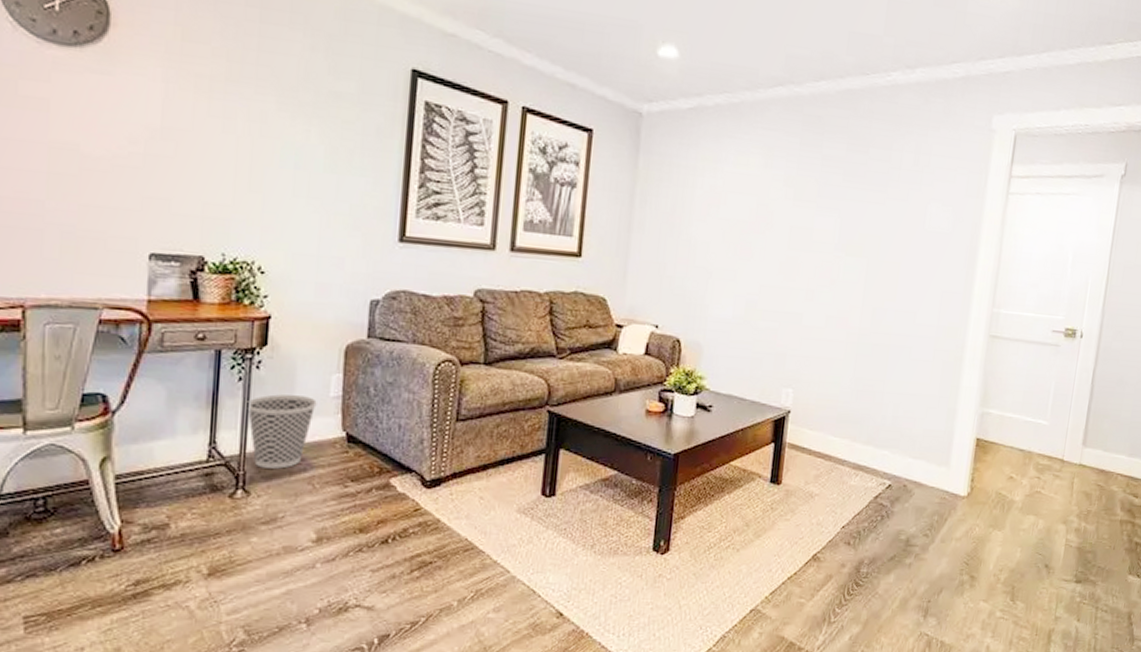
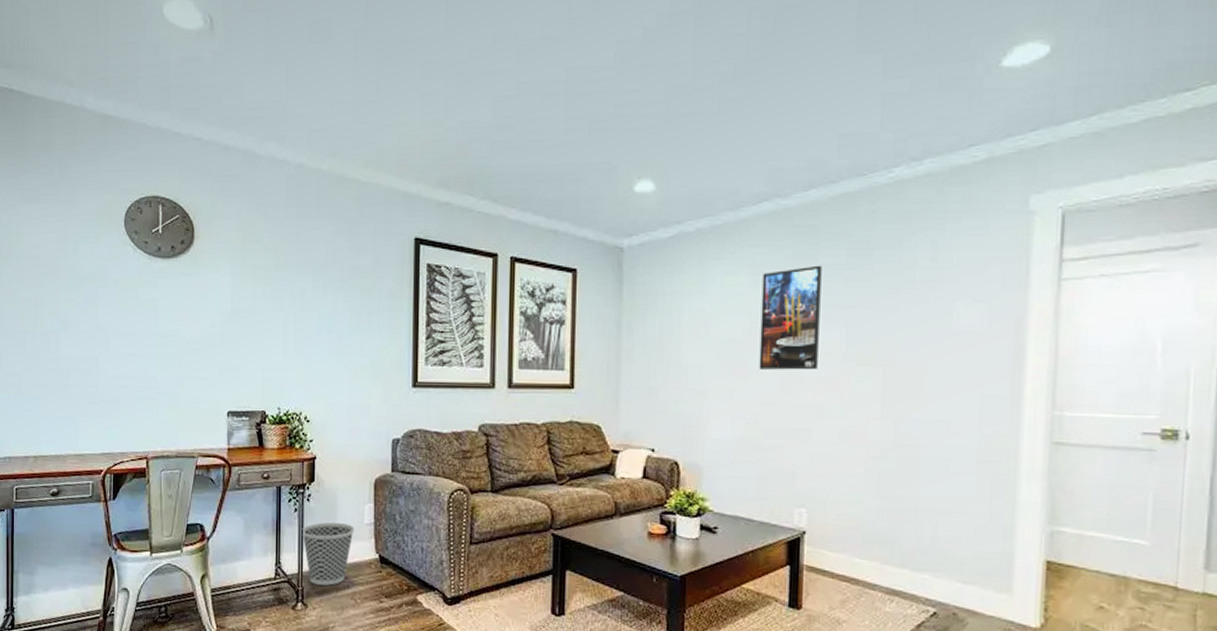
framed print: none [762,155,825,257] -> present [759,265,822,370]

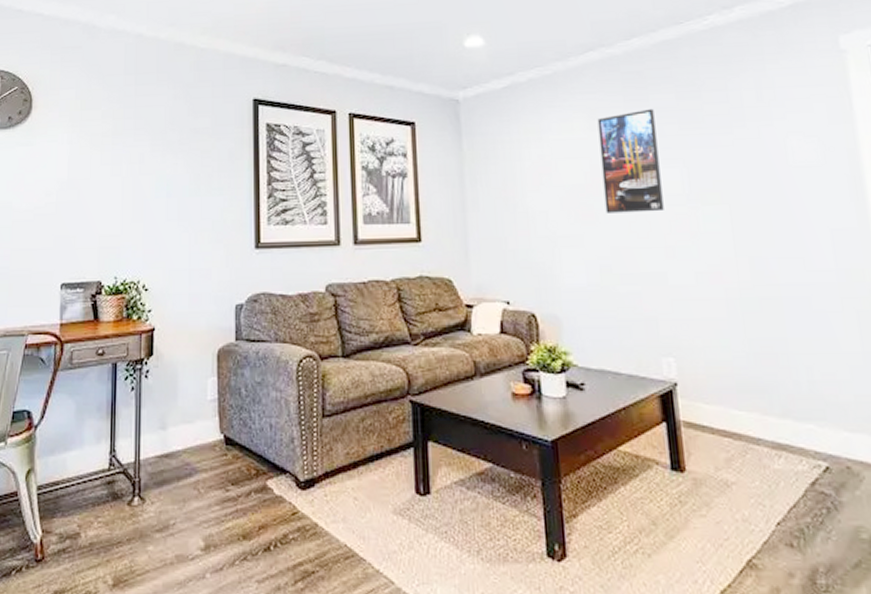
wastebasket: present [302,522,355,586] -> none [139,401,197,474]

